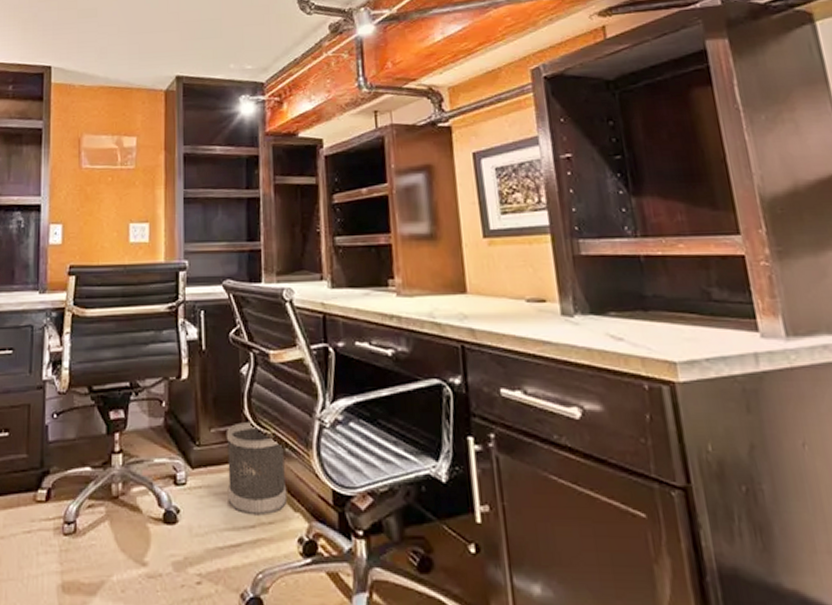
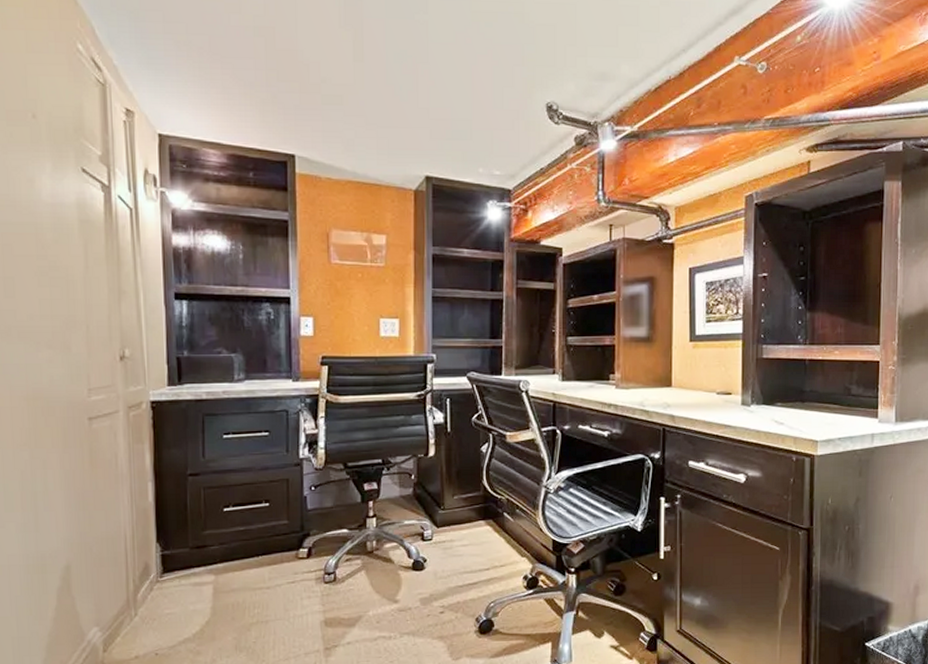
wastebasket: present [225,421,288,516] -> none [467,489,516,561]

